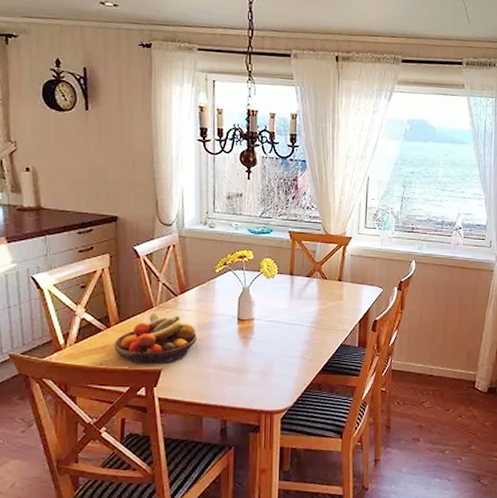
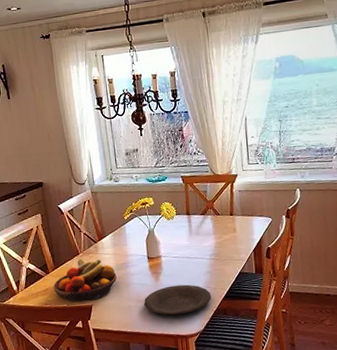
plate: none [225,353,306,387] -> present [143,284,212,315]

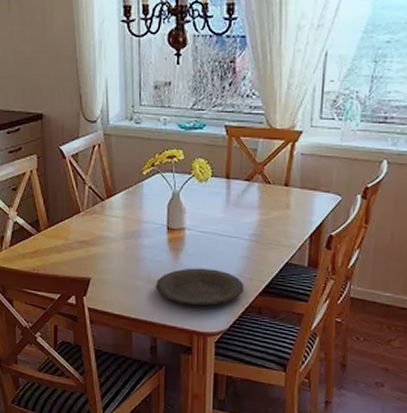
fruit bowl: present [54,257,117,302] -> none [45,216,125,273]

